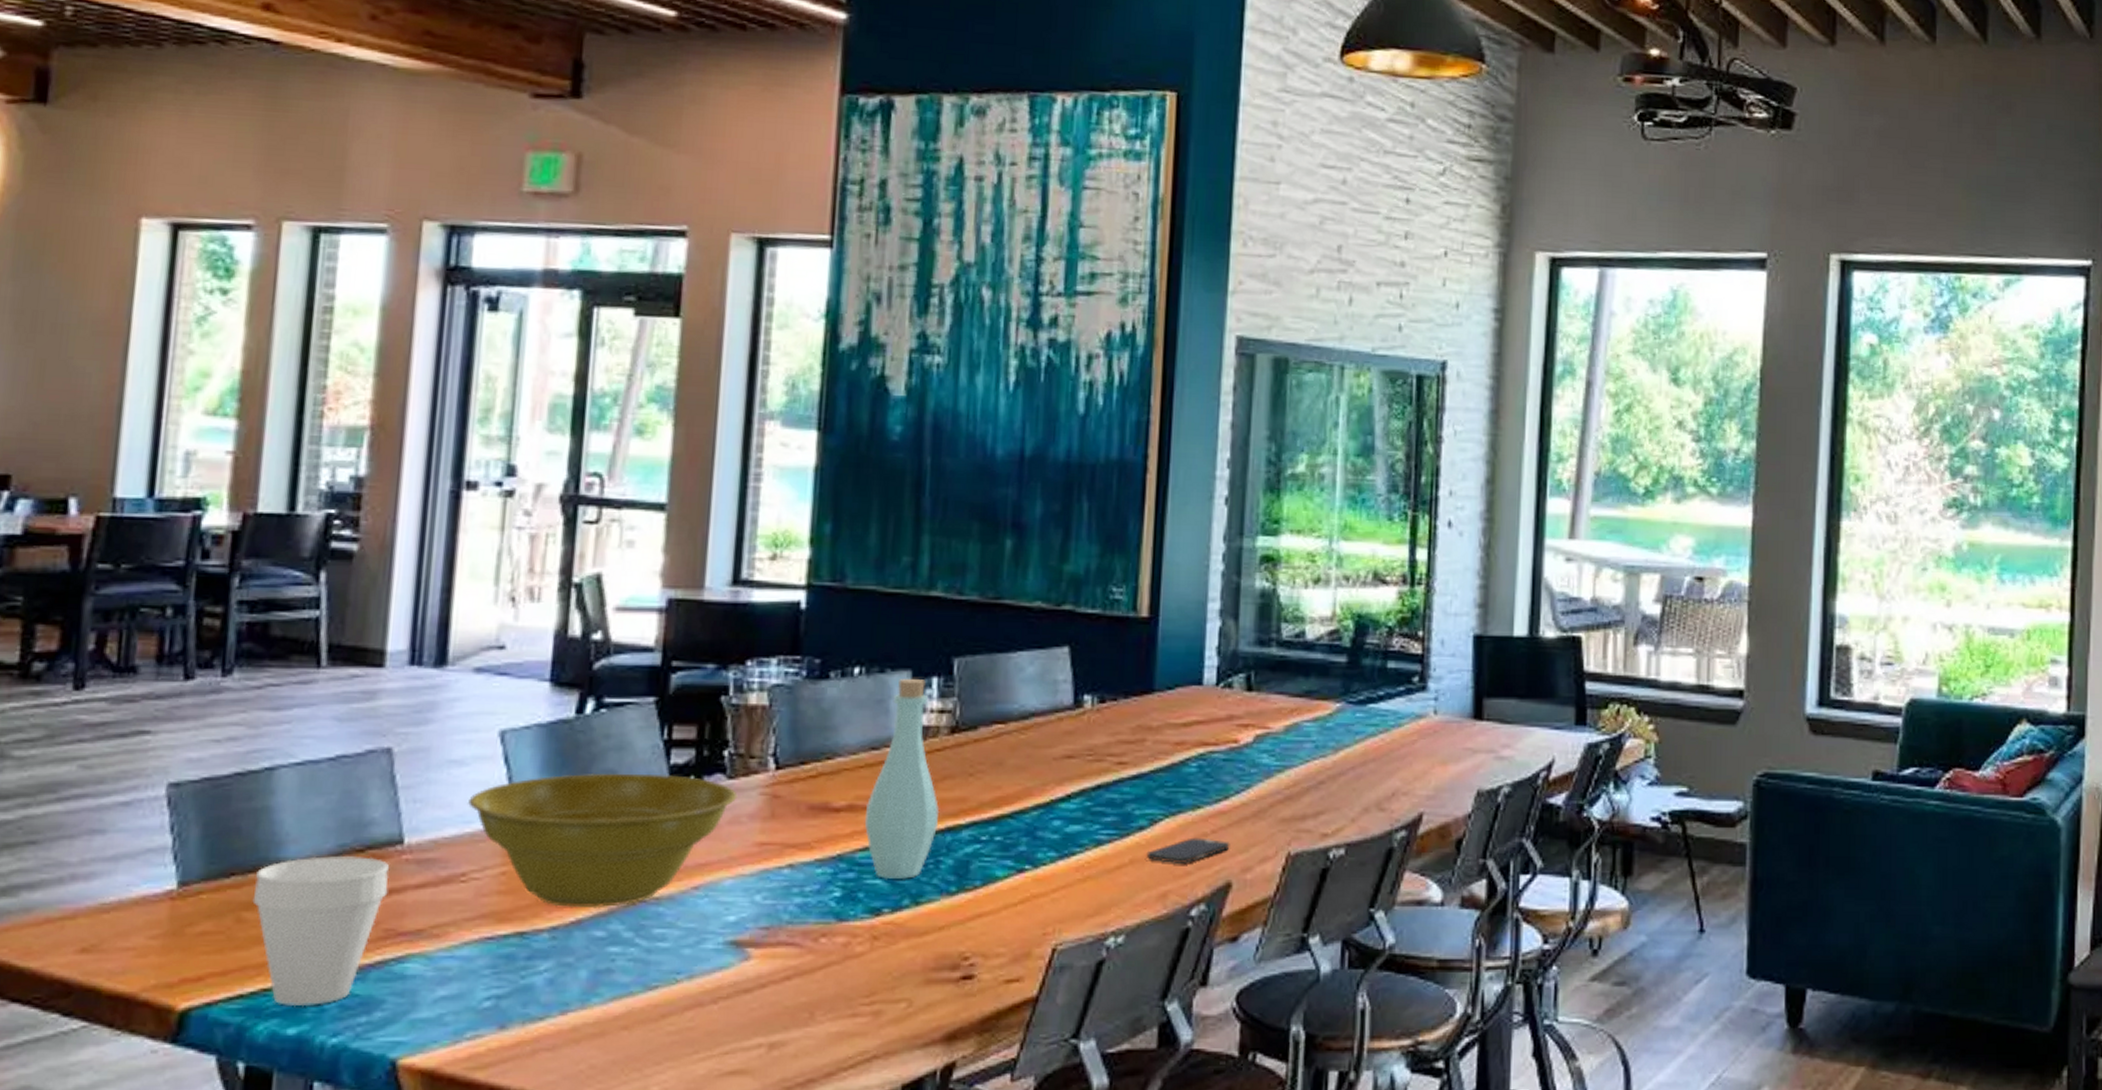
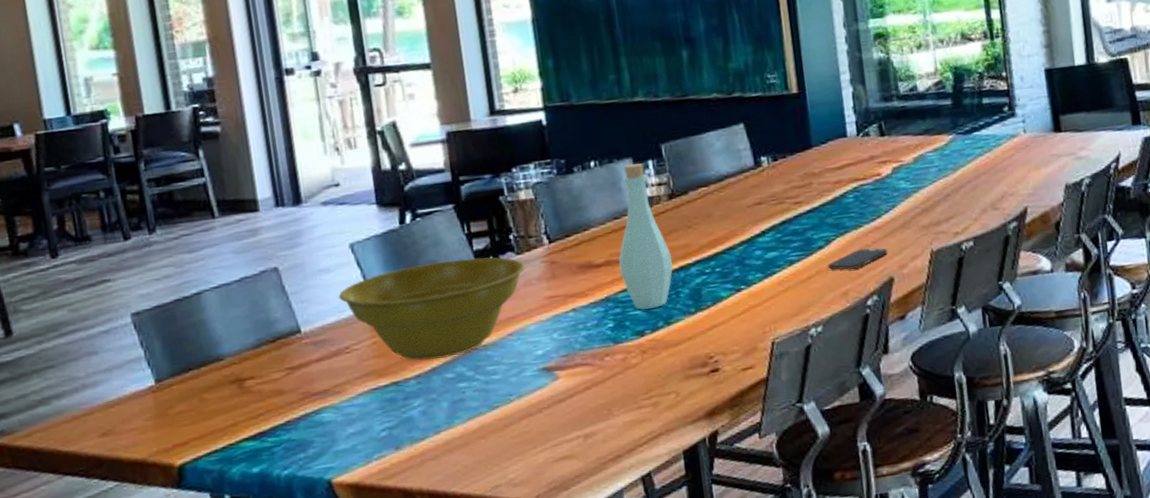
cup: present [252,856,390,1007] -> none [206,344,299,454]

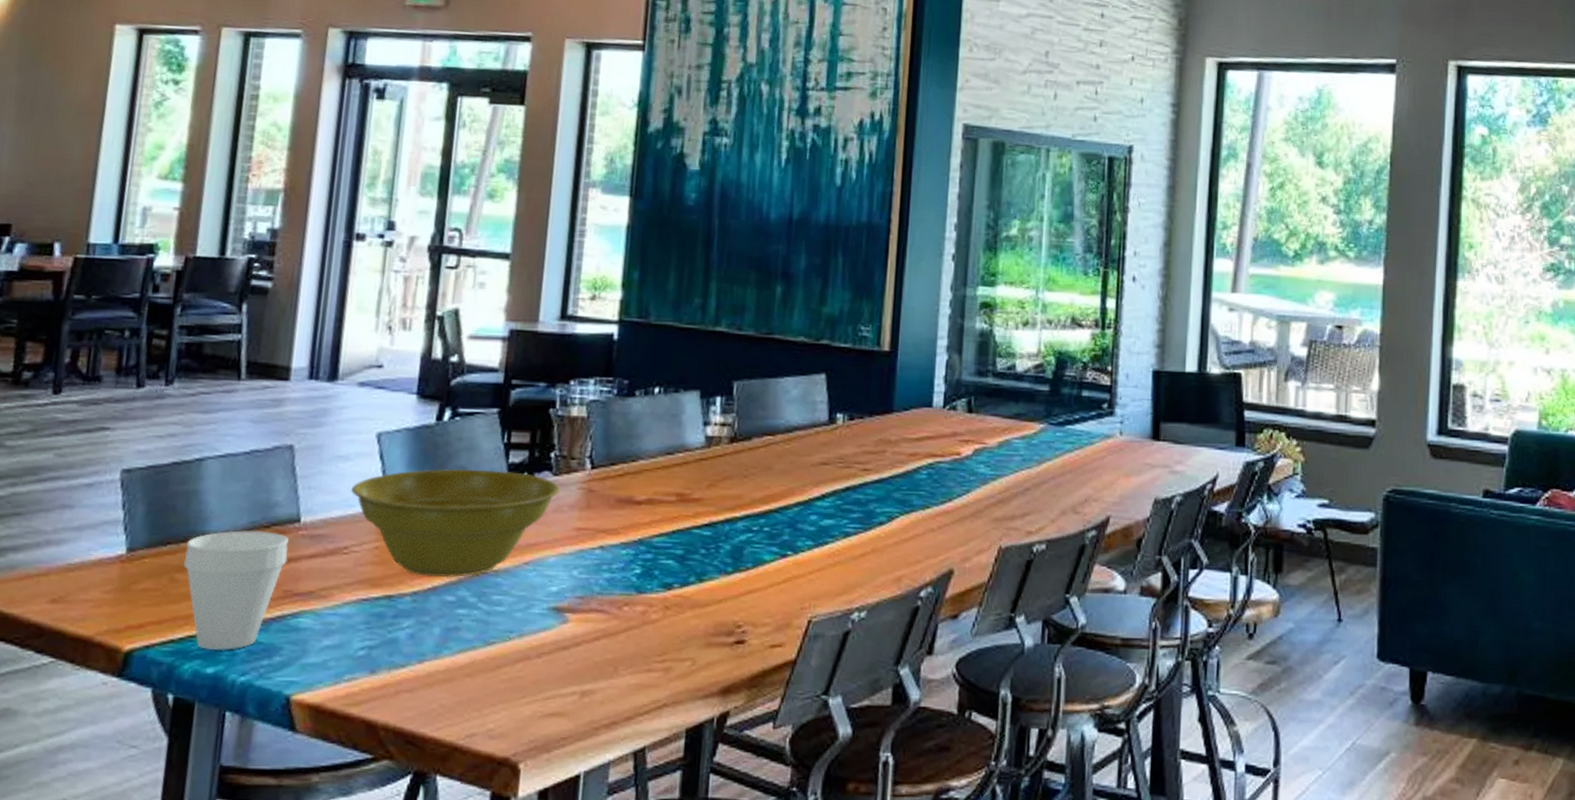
cup: none [206,344,299,454] -> present [183,530,289,651]
bottle: present [619,163,673,310] -> none [660,397,721,561]
smartphone: present [827,248,888,270] -> none [885,532,953,553]

